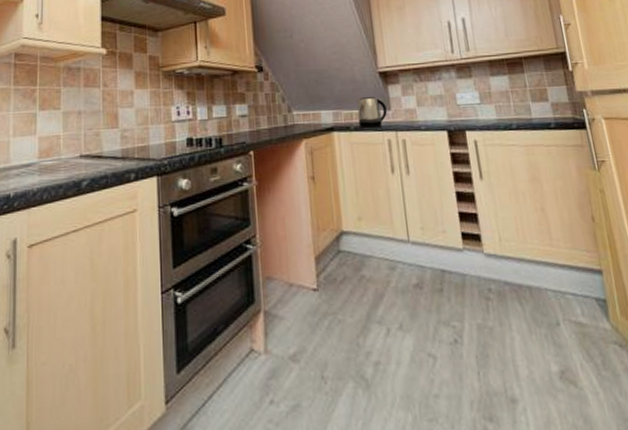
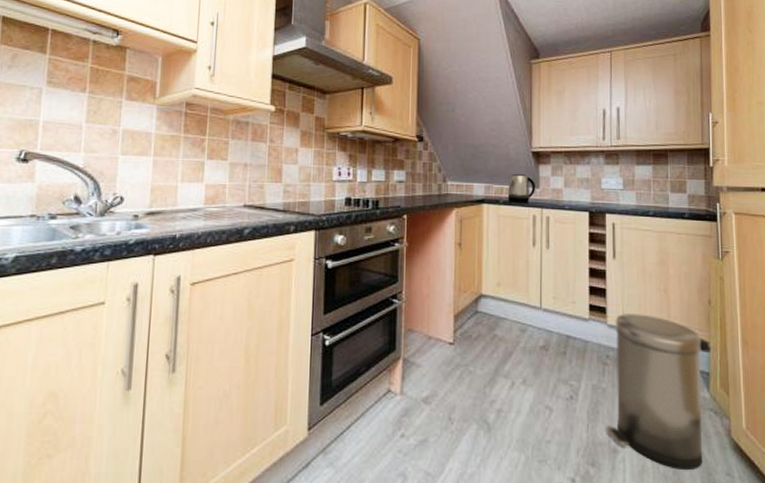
pedal bin: none [492,238,616,418] -> present [606,314,710,470]

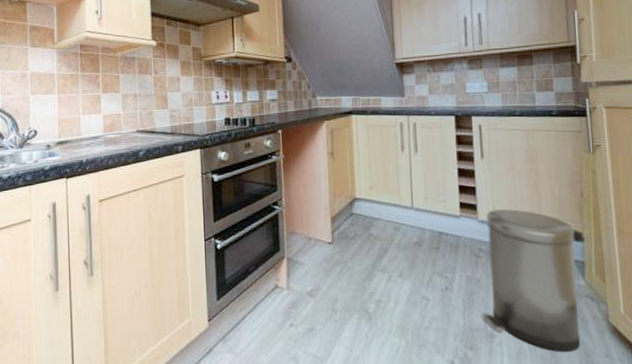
kettle: present [507,173,535,205] -> none [373,84,401,114]

